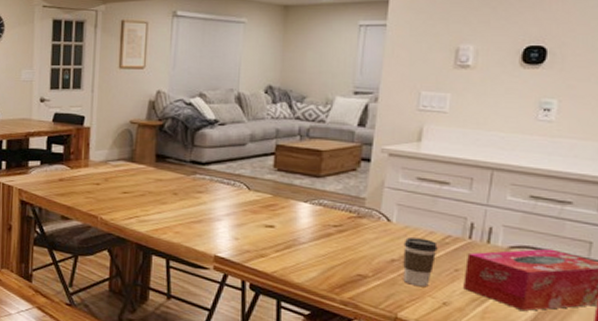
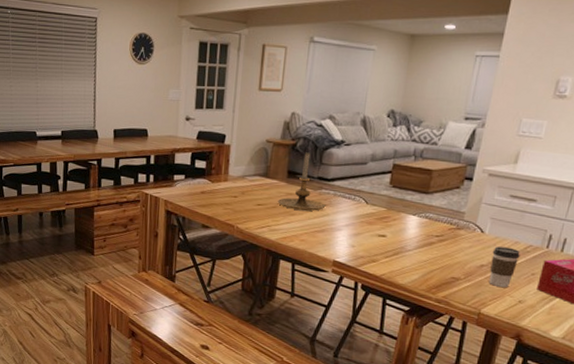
candle holder: none [146,133,203,199] -> present [277,152,327,211]

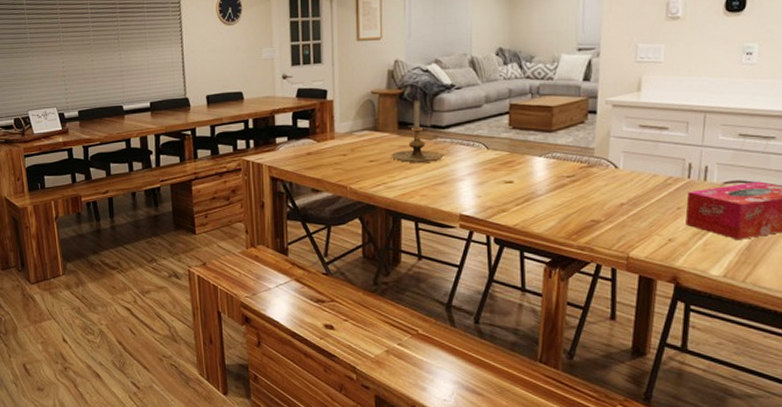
coffee cup: present [489,246,521,288] -> none [631,181,661,227]

